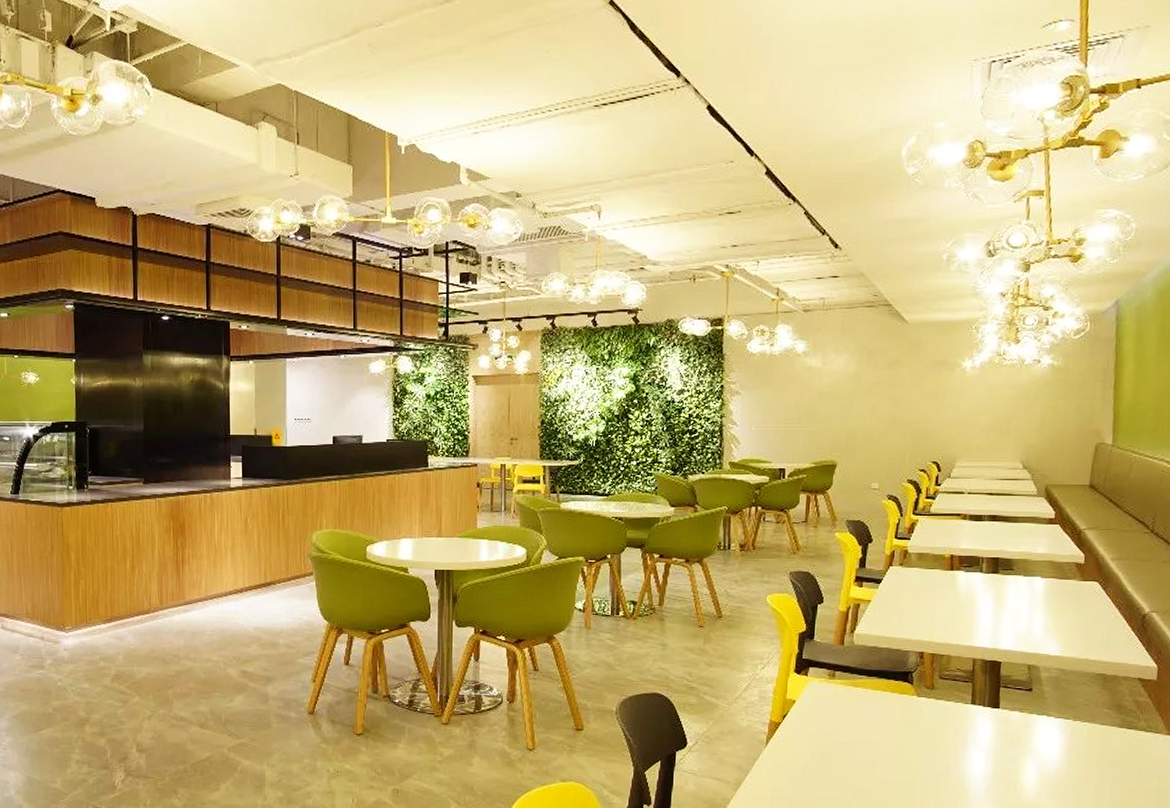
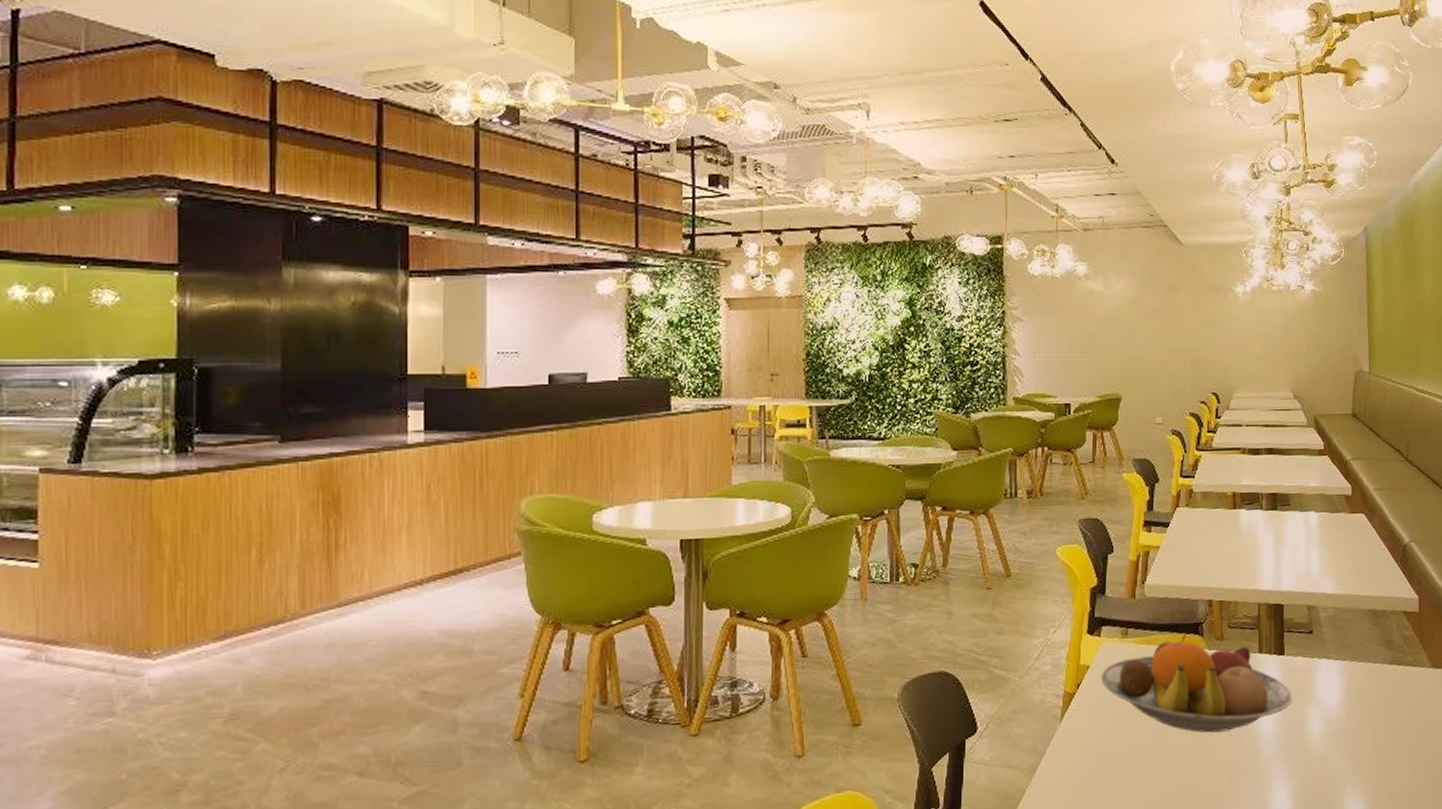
fruit bowl: none [806,681,1007,771] -> present [1101,634,1293,733]

